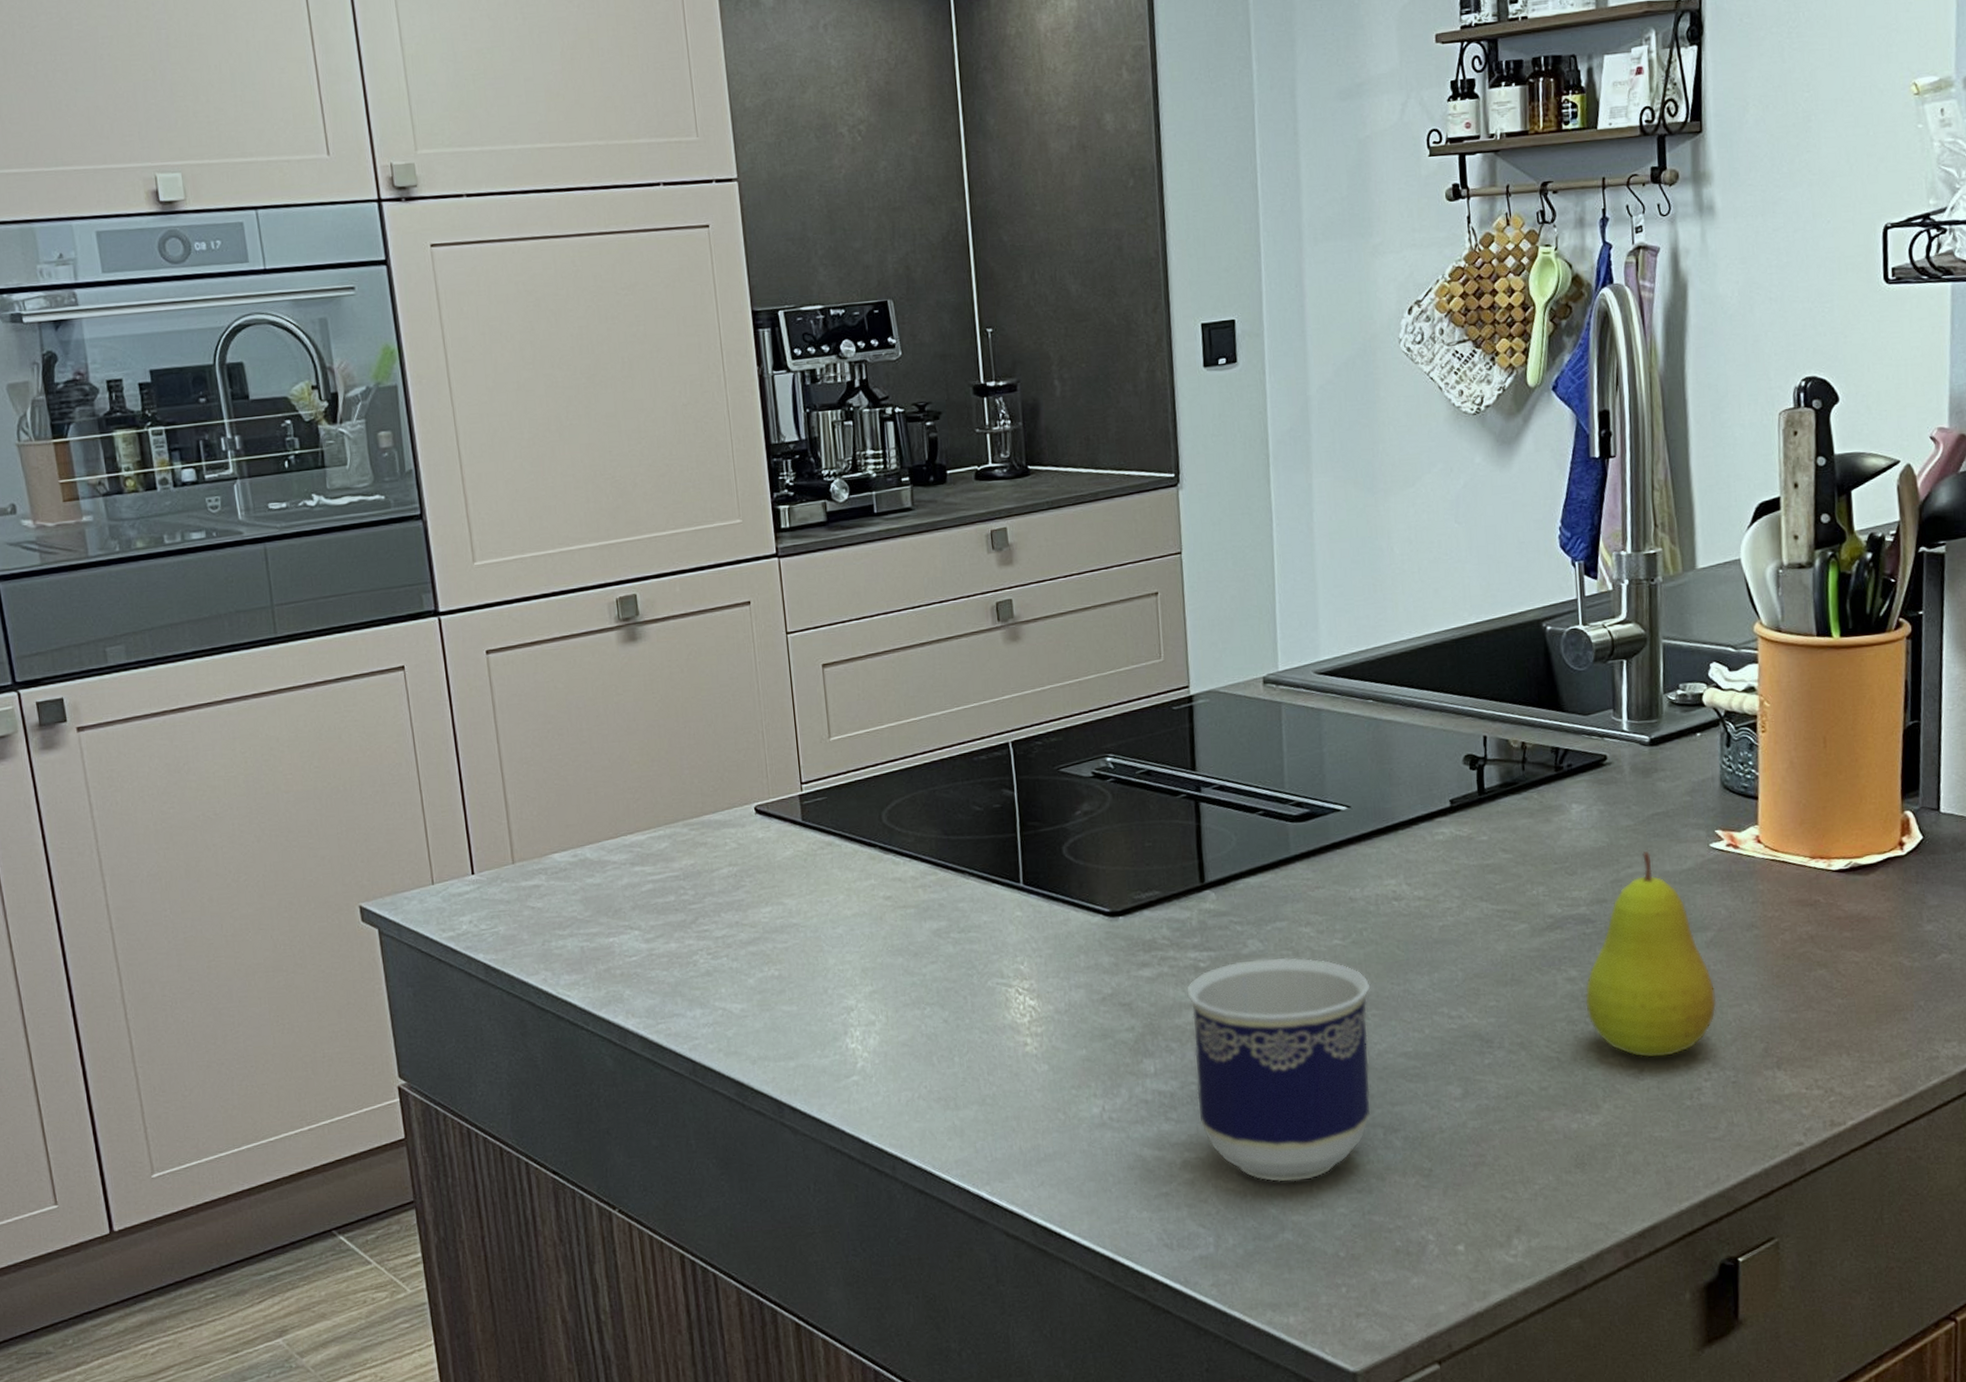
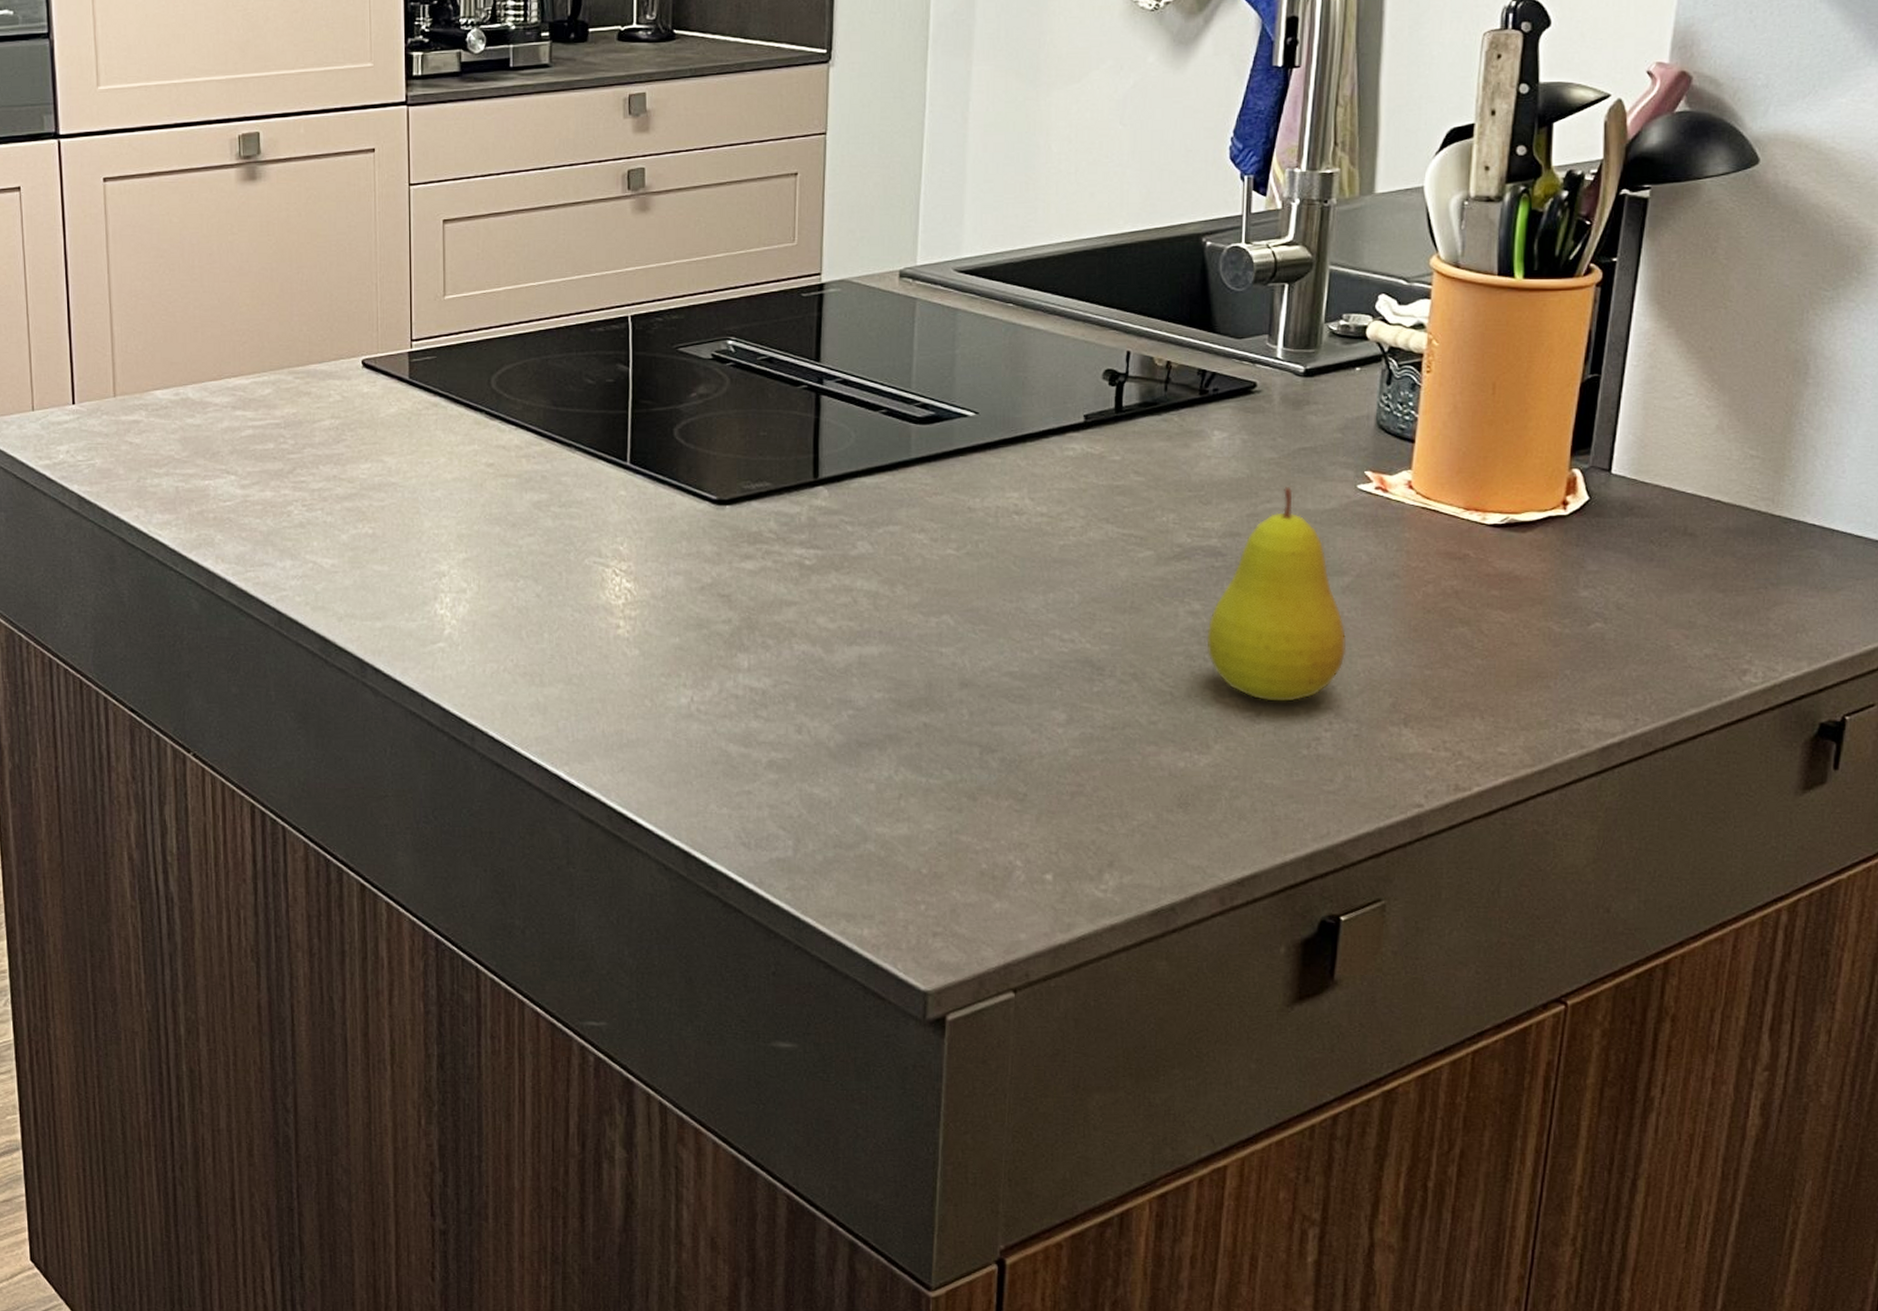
cup: present [1186,957,1371,1182] -> none [789,562,981,792]

